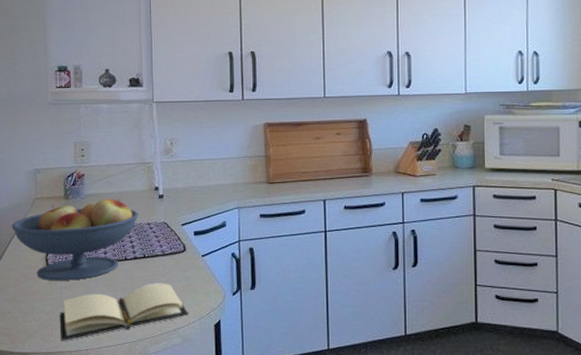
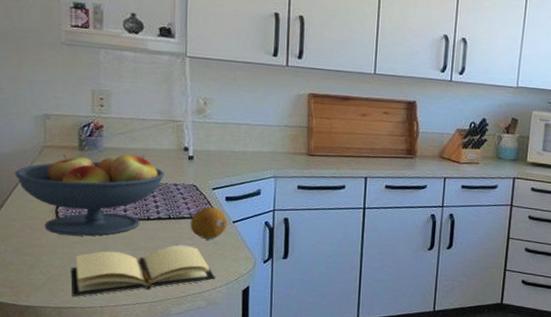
fruit: none [163,242,196,275] -> present [190,206,227,239]

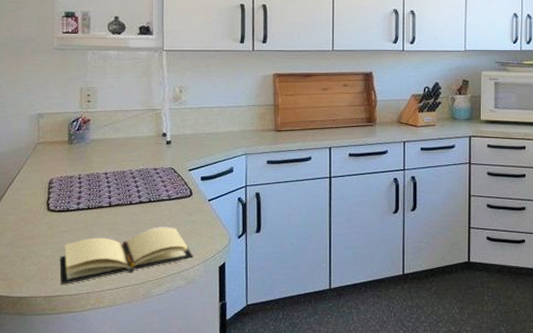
fruit bowl: present [15,154,164,236] -> none [11,143,145,225]
fruit: present [190,206,227,239] -> none [169,187,203,219]

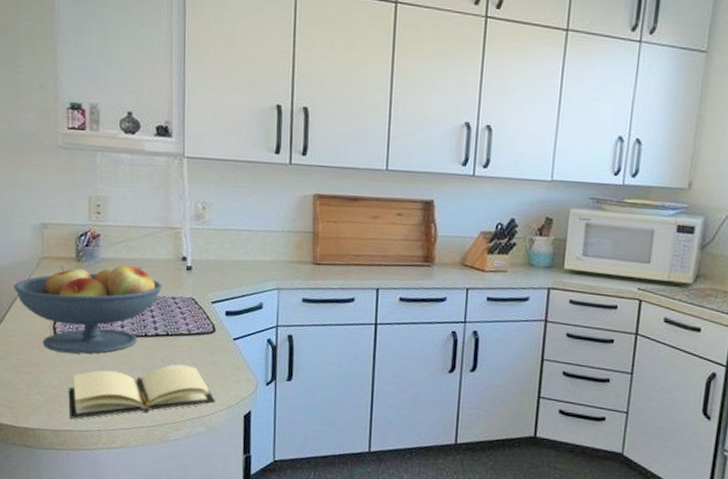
fruit bowl: none [11,143,145,225] -> present [14,264,162,354]

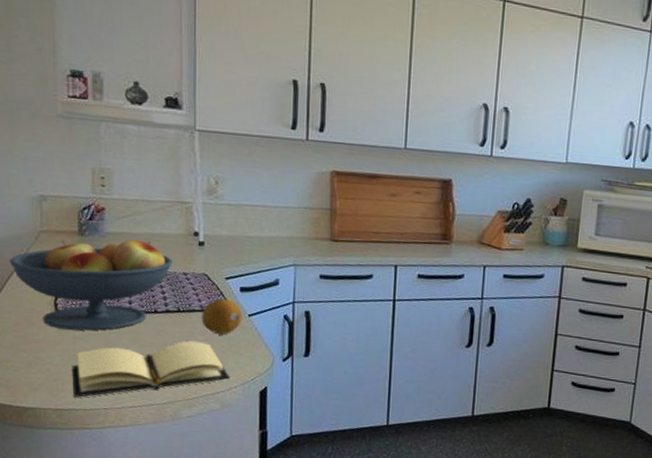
fruit: none [189,322,227,358] -> present [201,298,242,335]

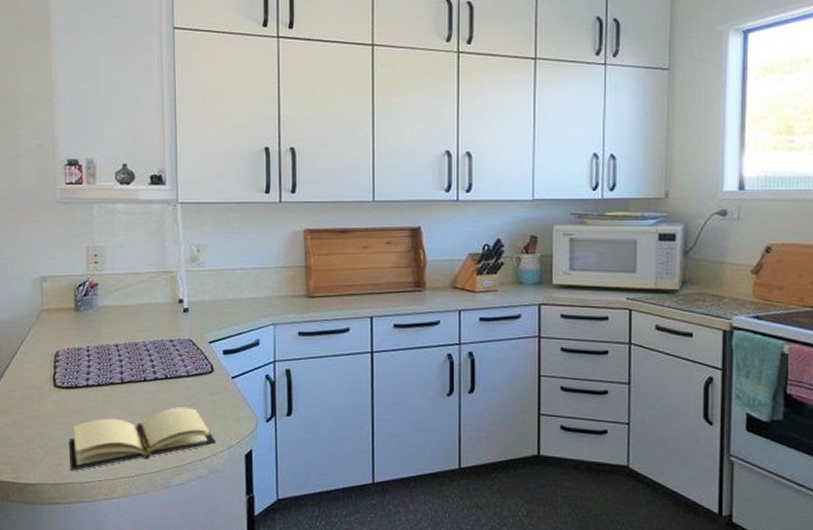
fruit bowl: present [10,239,173,331] -> none [14,311,160,404]
fruit: present [201,298,242,335] -> none [188,362,225,398]

